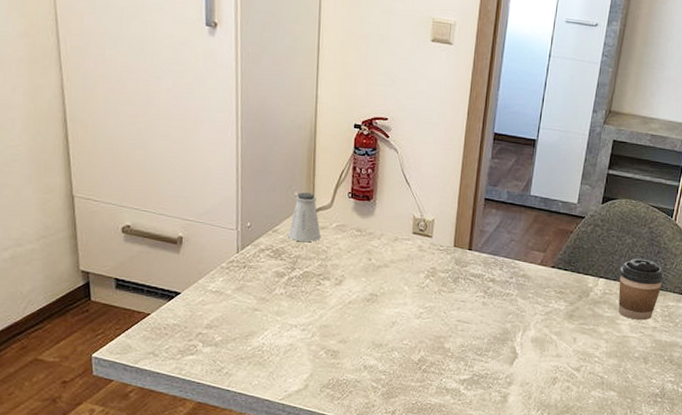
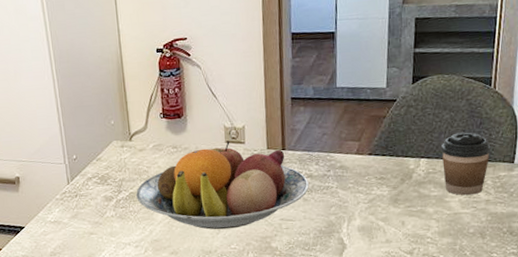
saltshaker: present [288,192,321,242] -> none [110,119,140,166]
fruit bowl: none [311,232,490,324] -> present [136,140,309,230]

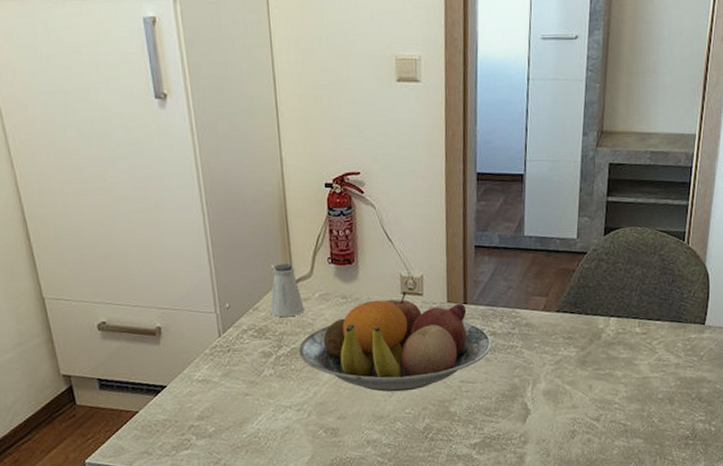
saltshaker: none [110,119,140,166] -> present [270,264,304,317]
coffee cup: present [440,132,491,196] -> none [631,290,682,359]

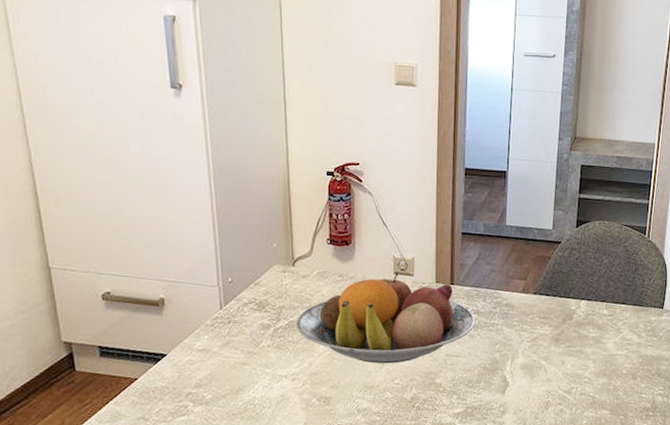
saltshaker: present [270,264,304,317] -> none [270,243,303,292]

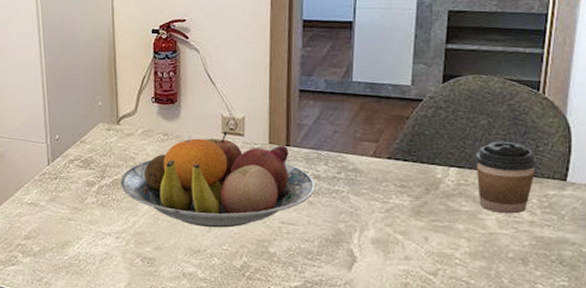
coffee cup: none [599,277,644,338] -> present [475,141,538,214]

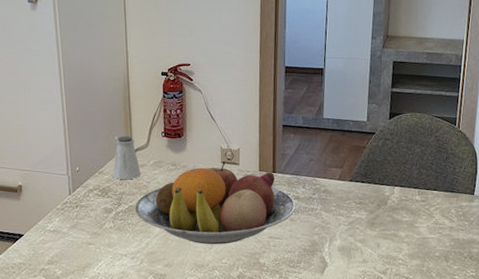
saltshaker: none [95,101,127,149] -> present [112,136,141,179]
coffee cup: present [475,141,538,214] -> none [412,165,455,222]

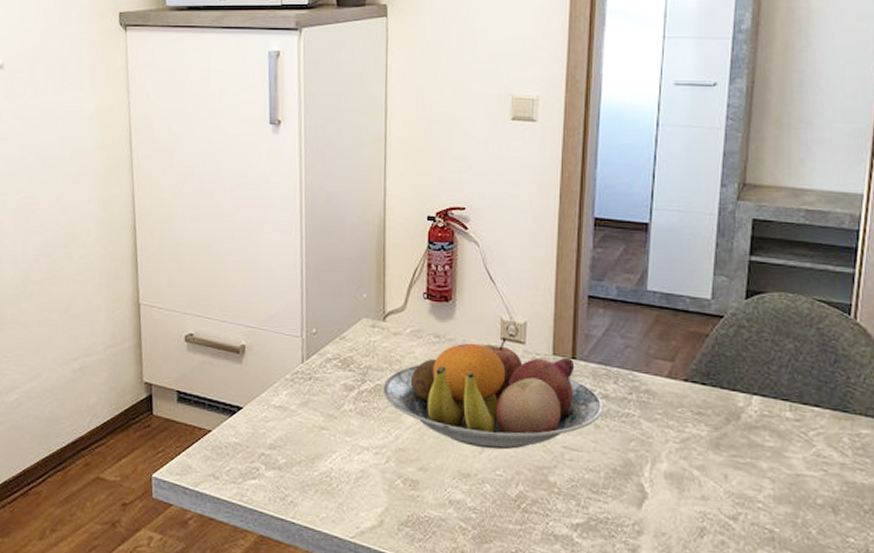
saltshaker: present [112,136,141,179] -> none [357,294,394,350]

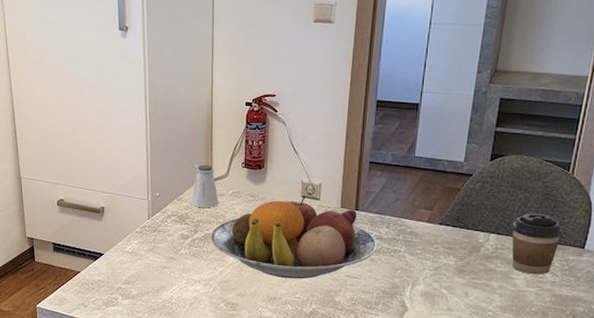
saltshaker: none [357,294,394,350] -> present [191,165,219,207]
coffee cup: none [780,369,849,454] -> present [511,213,563,275]

